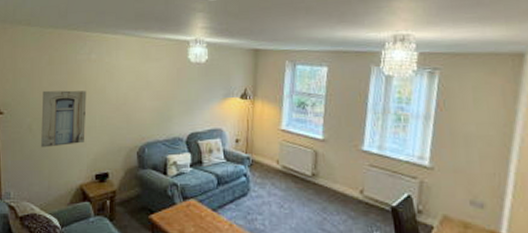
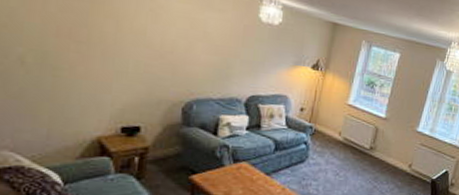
wall art: present [41,90,87,148] -> none [39,16,118,90]

